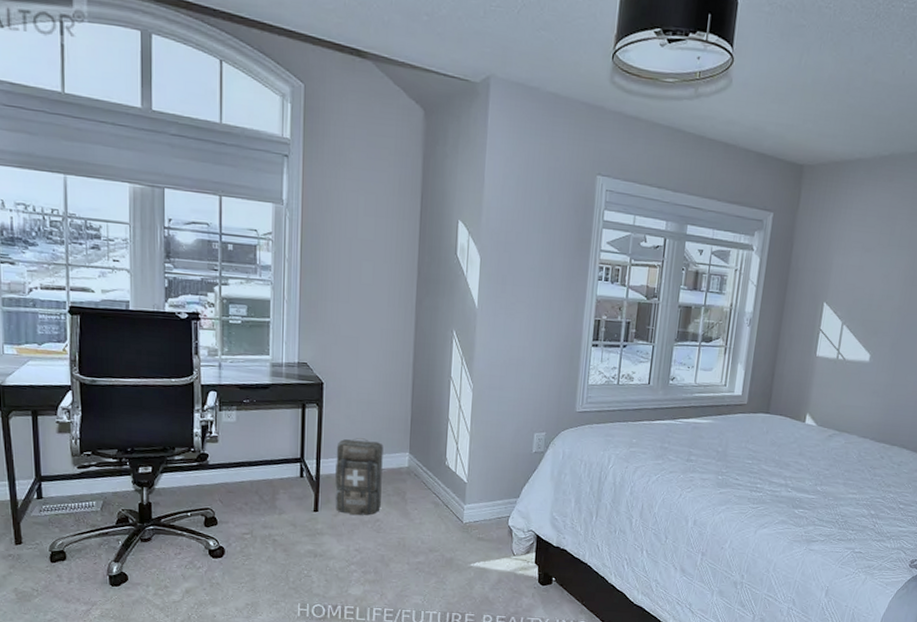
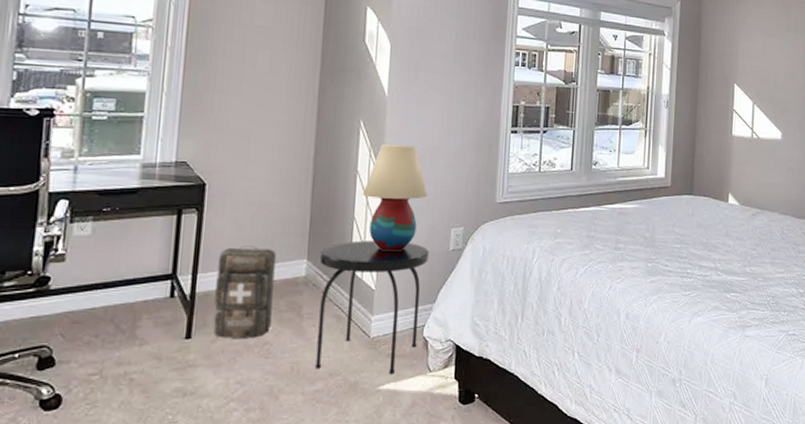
side table: none [417,439,514,556] -> present [314,240,429,375]
table lamp: none [455,353,513,450] -> present [362,144,428,251]

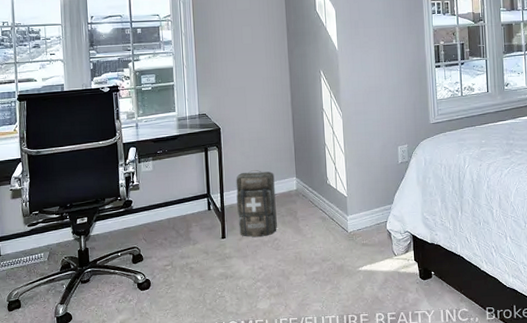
side table: present [314,240,429,375] -> none [304,160,384,260]
table lamp: present [362,144,428,251] -> none [329,85,377,167]

